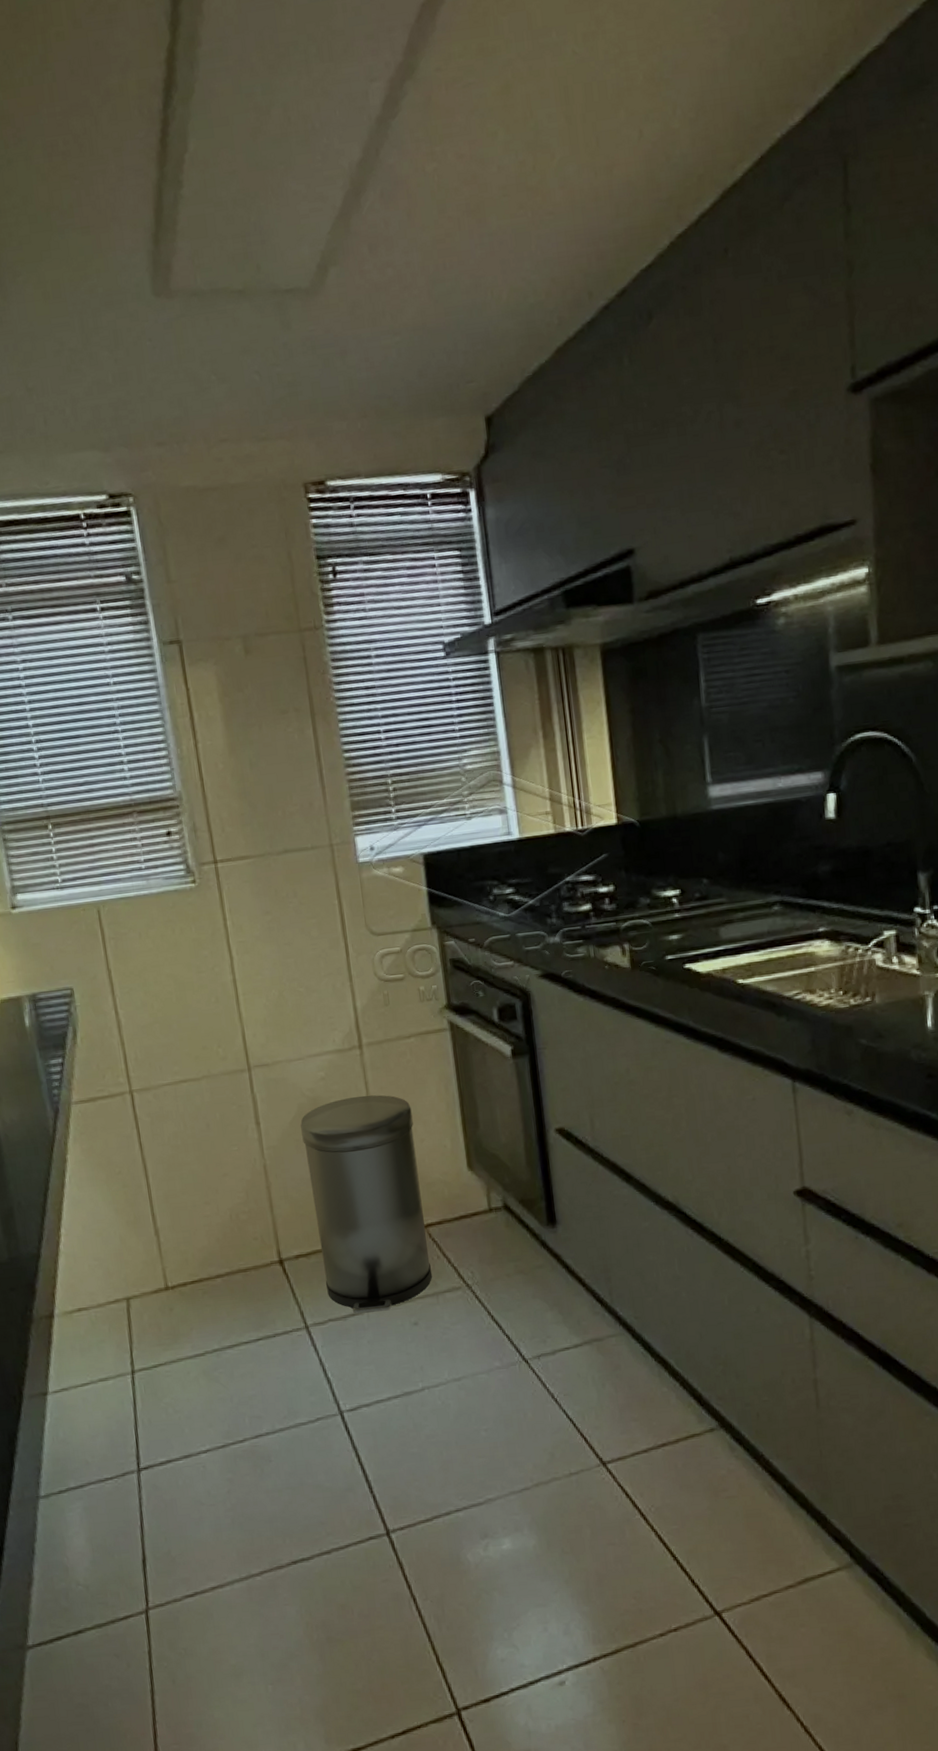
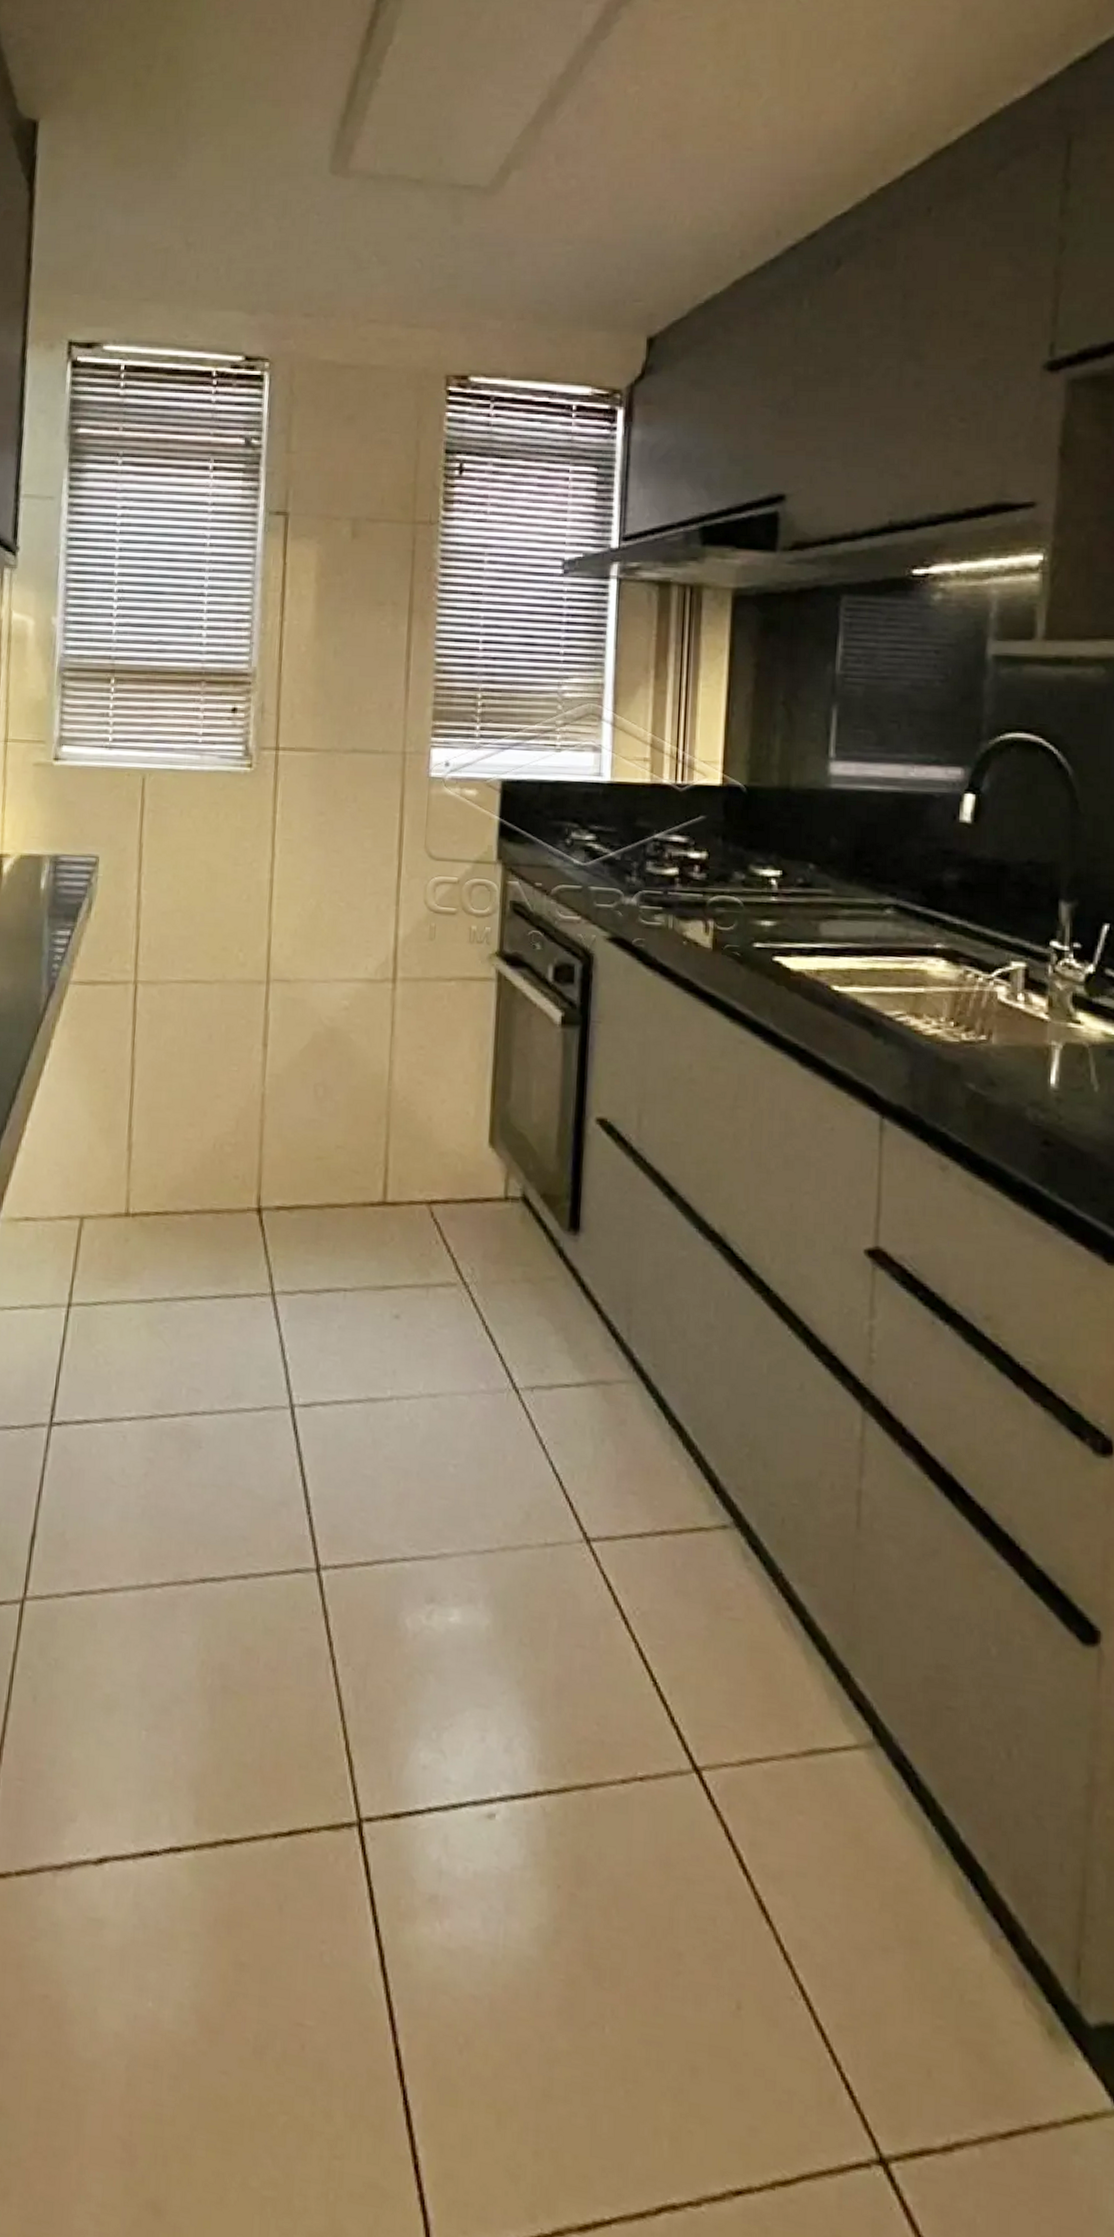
pedal bin: present [300,1094,432,1314] -> none [303,1035,438,1294]

